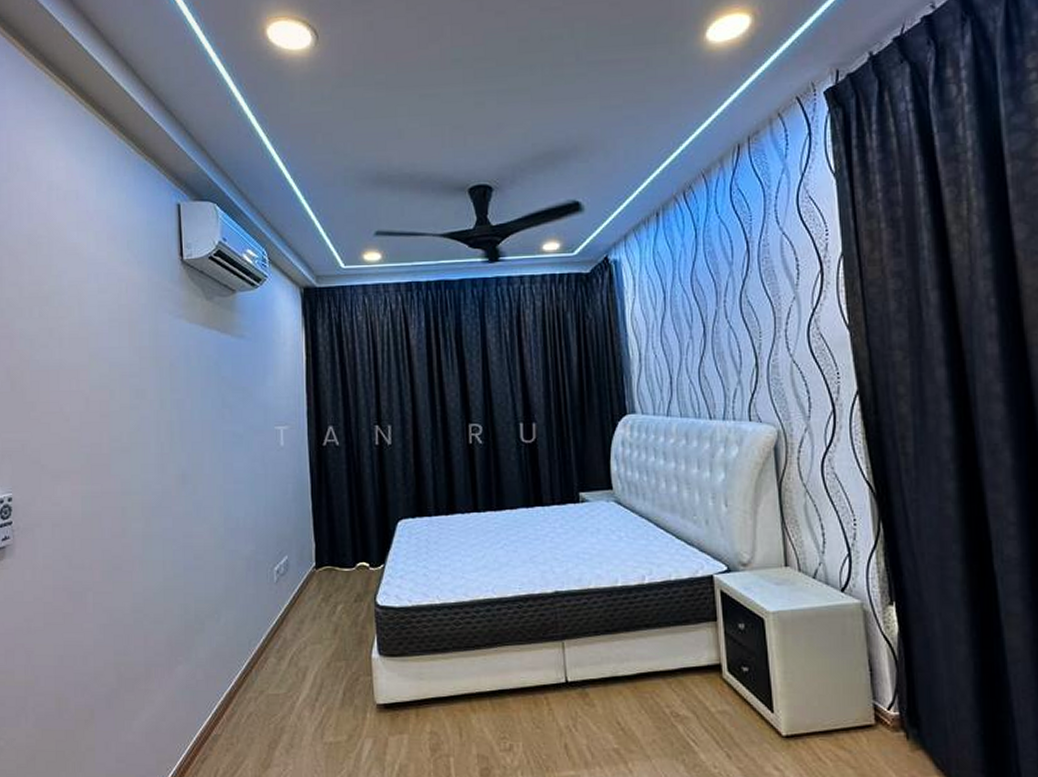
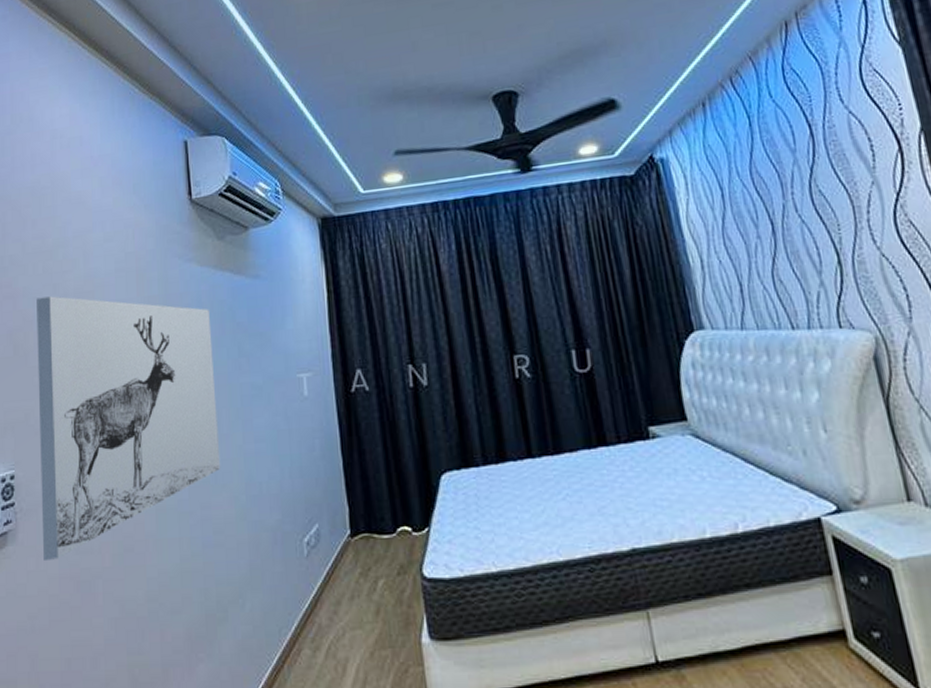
wall art: none [33,339,203,574] -> present [36,296,221,562]

